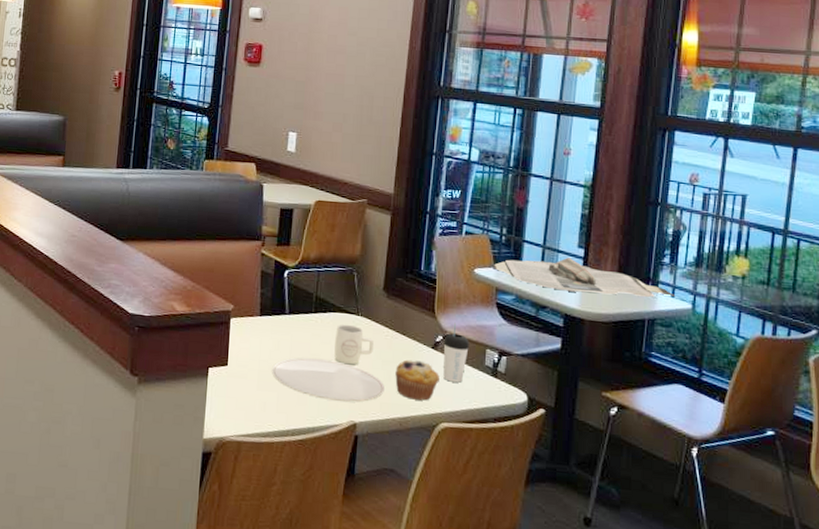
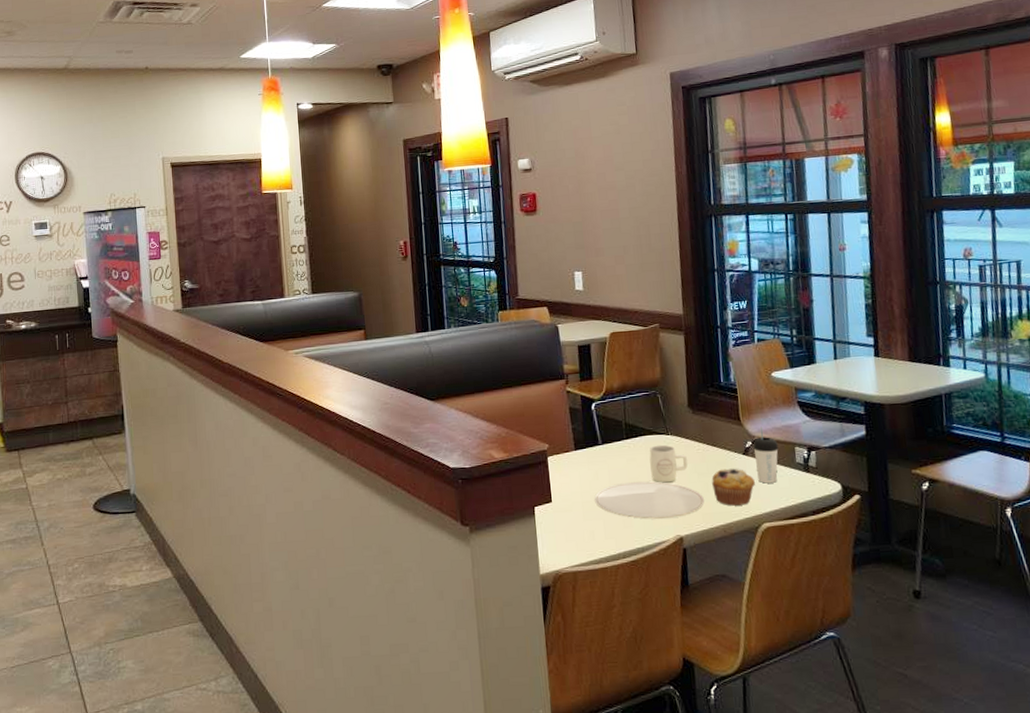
newspaper: present [490,257,676,297] -> none [786,348,968,380]

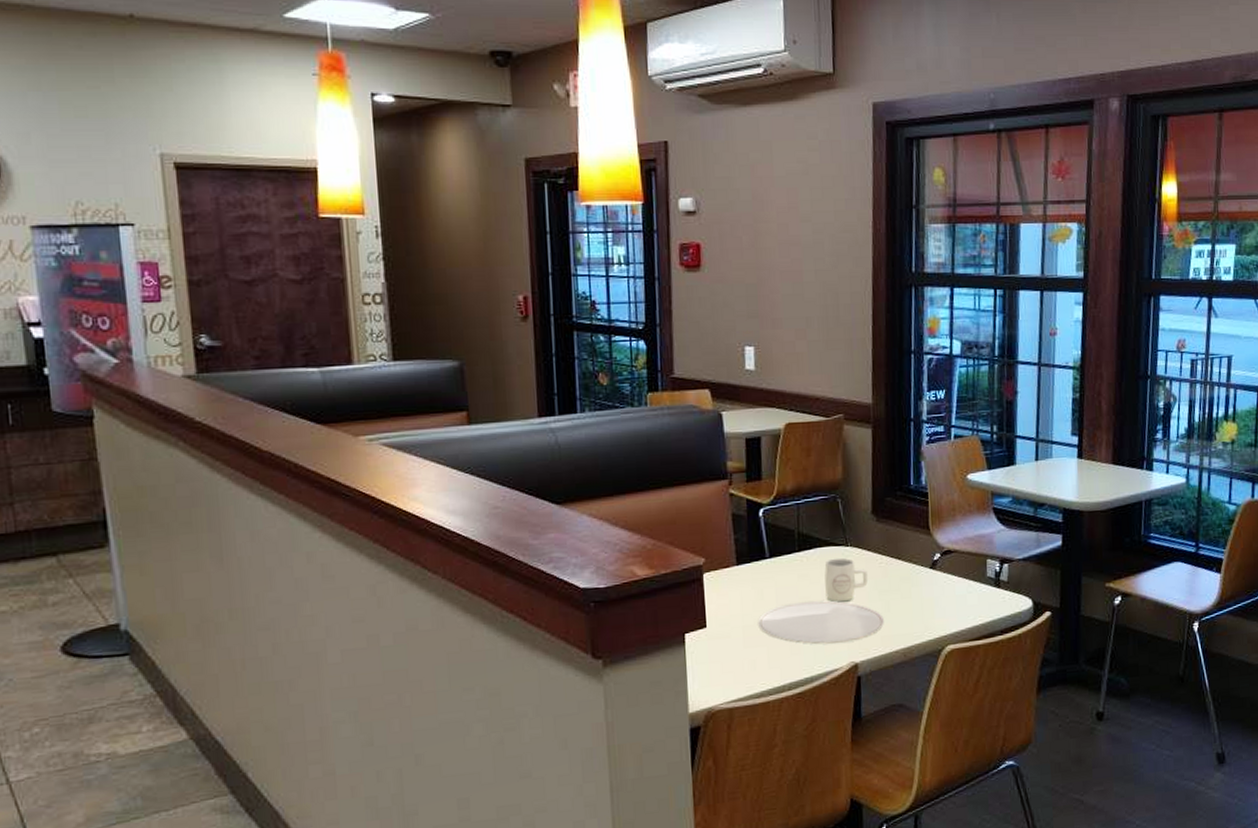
muffin: present [712,468,755,506] -> none [894,584,941,627]
beverage cup: present [753,426,778,484] -> none [941,536,969,601]

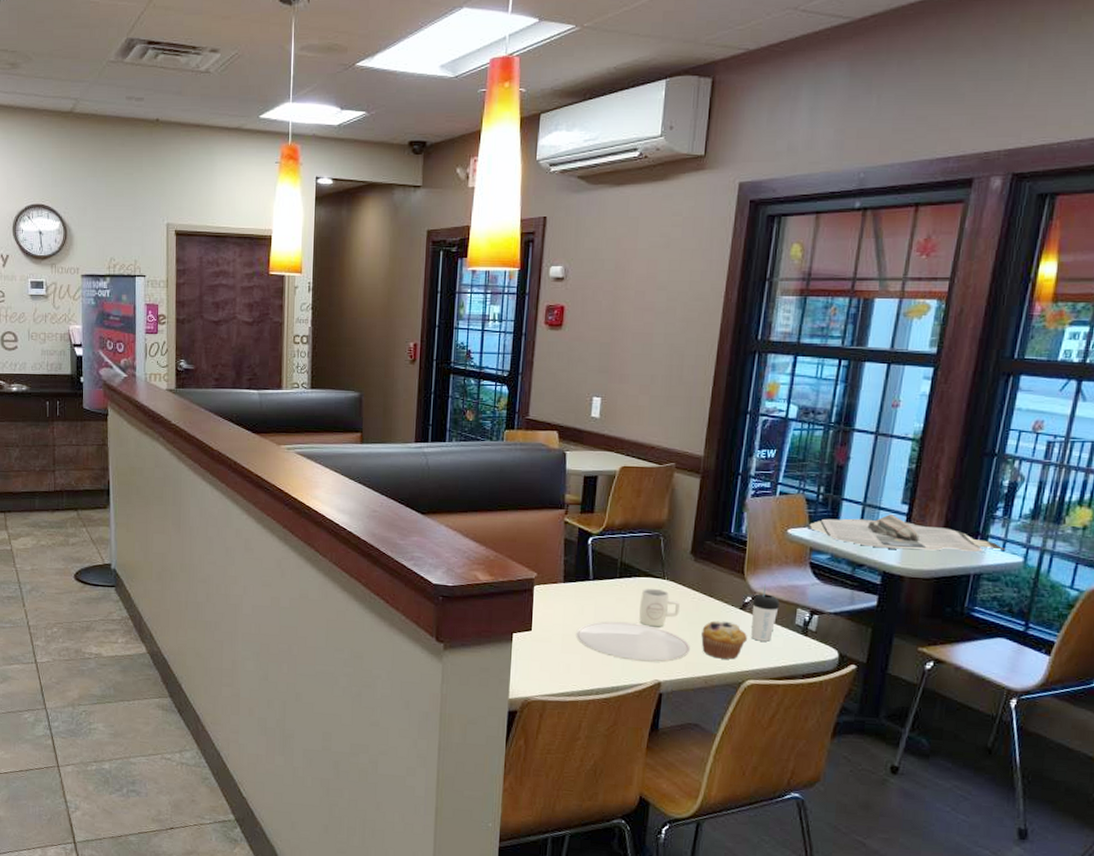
muffin: none [894,584,941,627] -> present [701,620,747,660]
beverage cup: none [941,536,969,601] -> present [751,583,780,642]
newspaper: none [983,448,1170,485] -> present [805,514,1006,552]

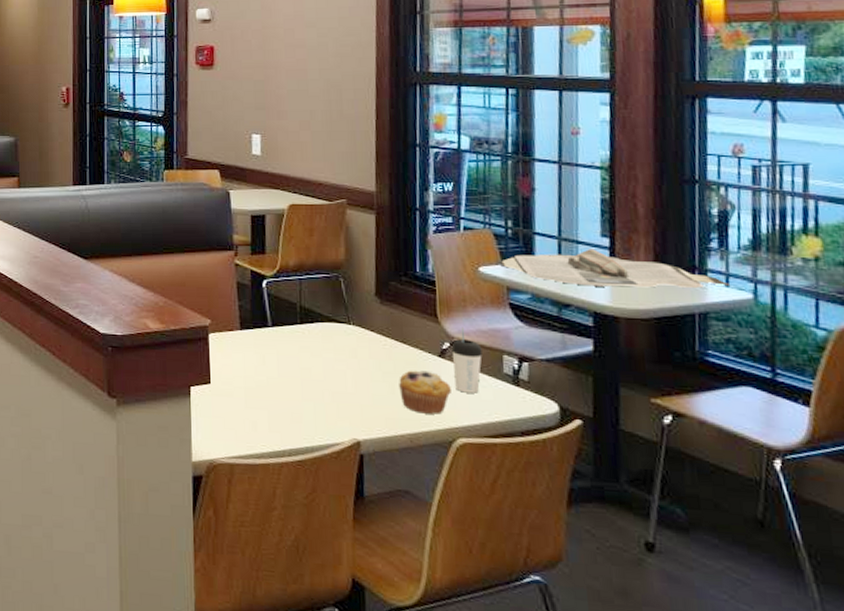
plate: present [576,621,690,663] -> none [259,372,388,419]
mug: present [639,588,680,627] -> none [326,334,371,378]

